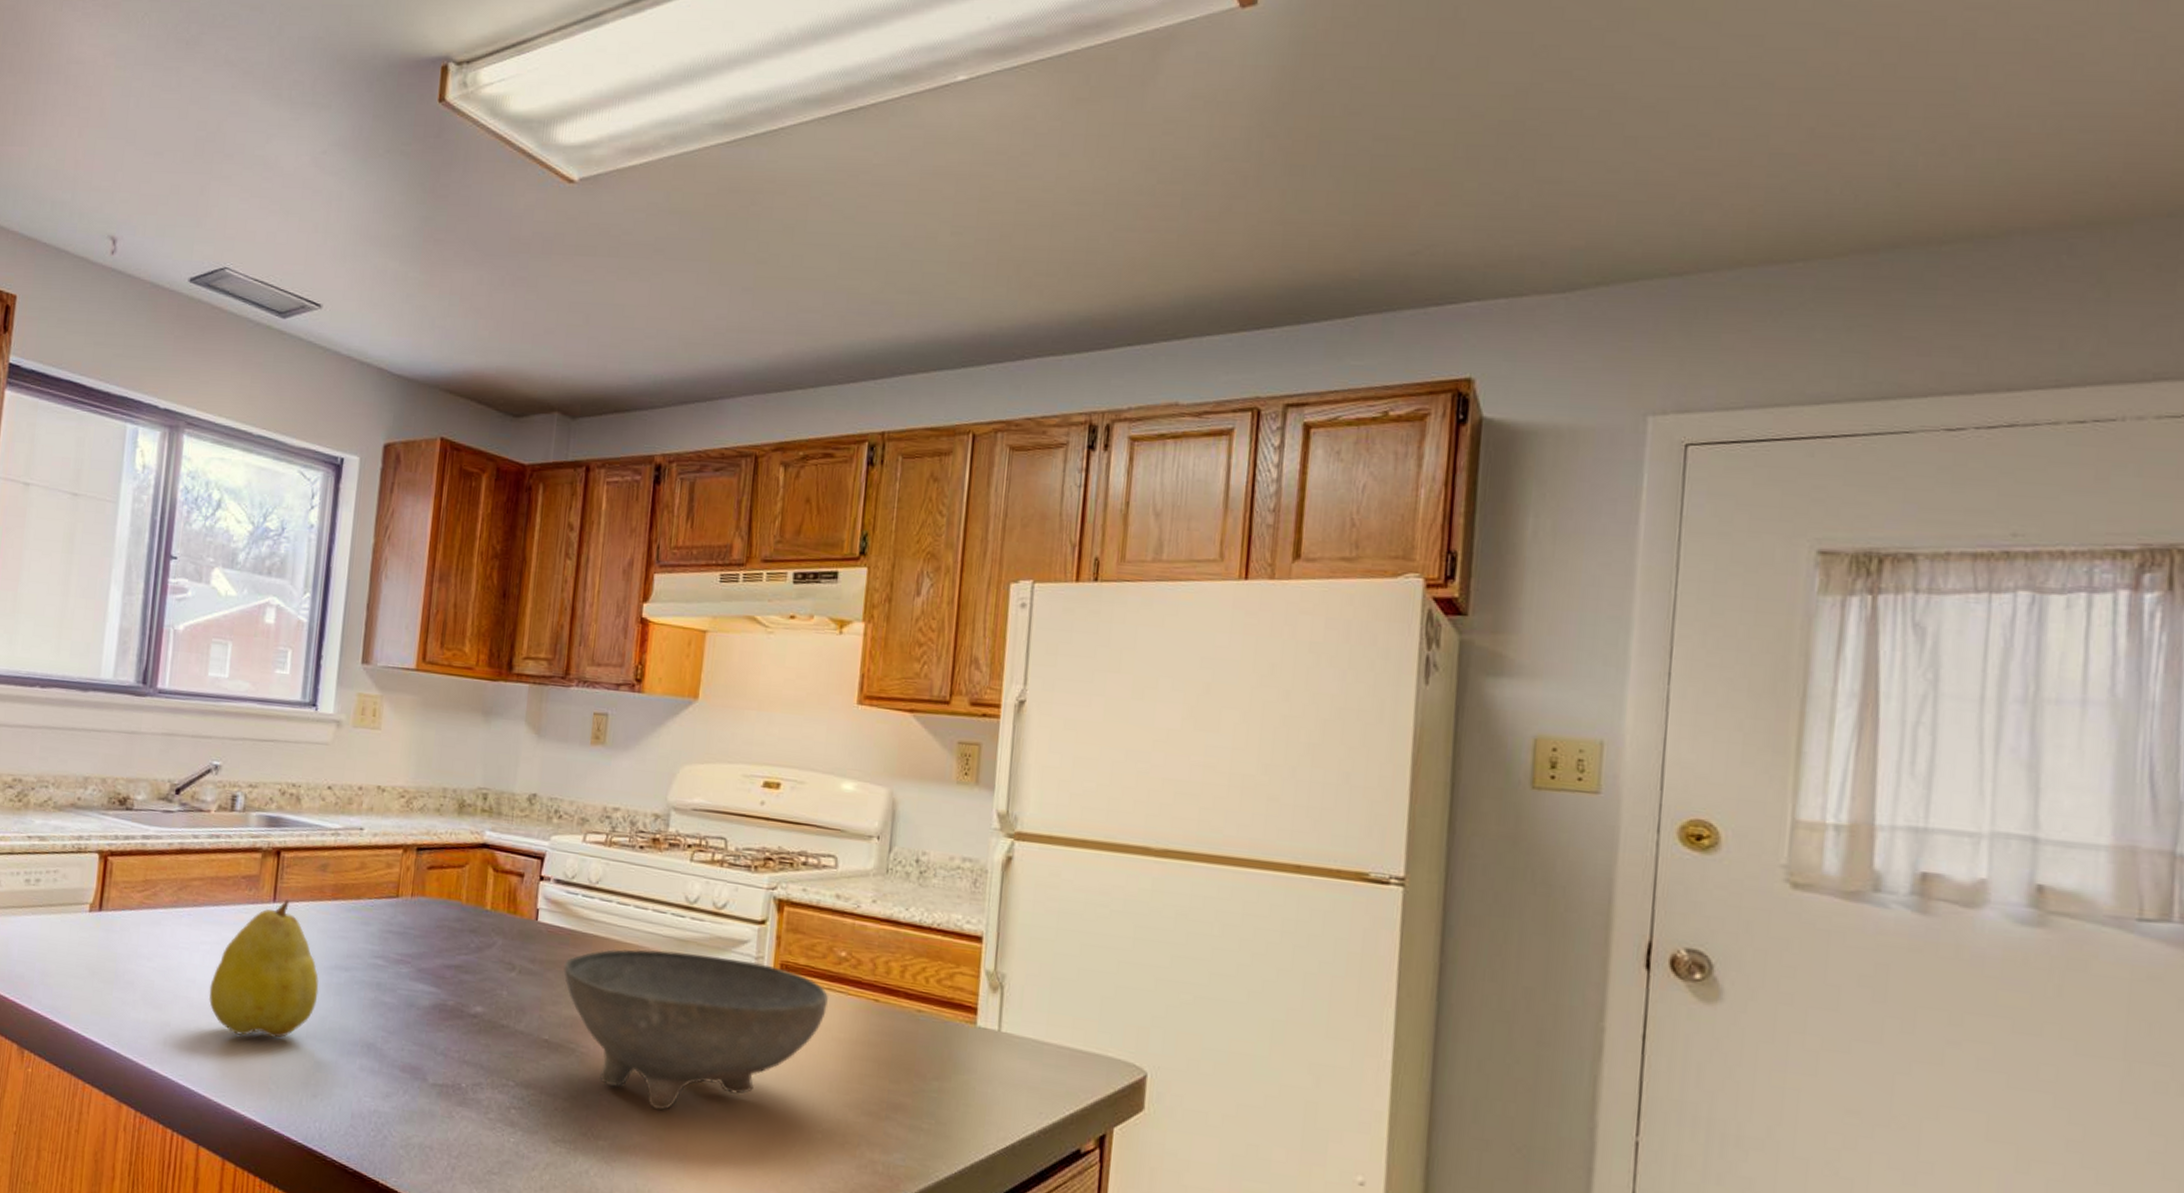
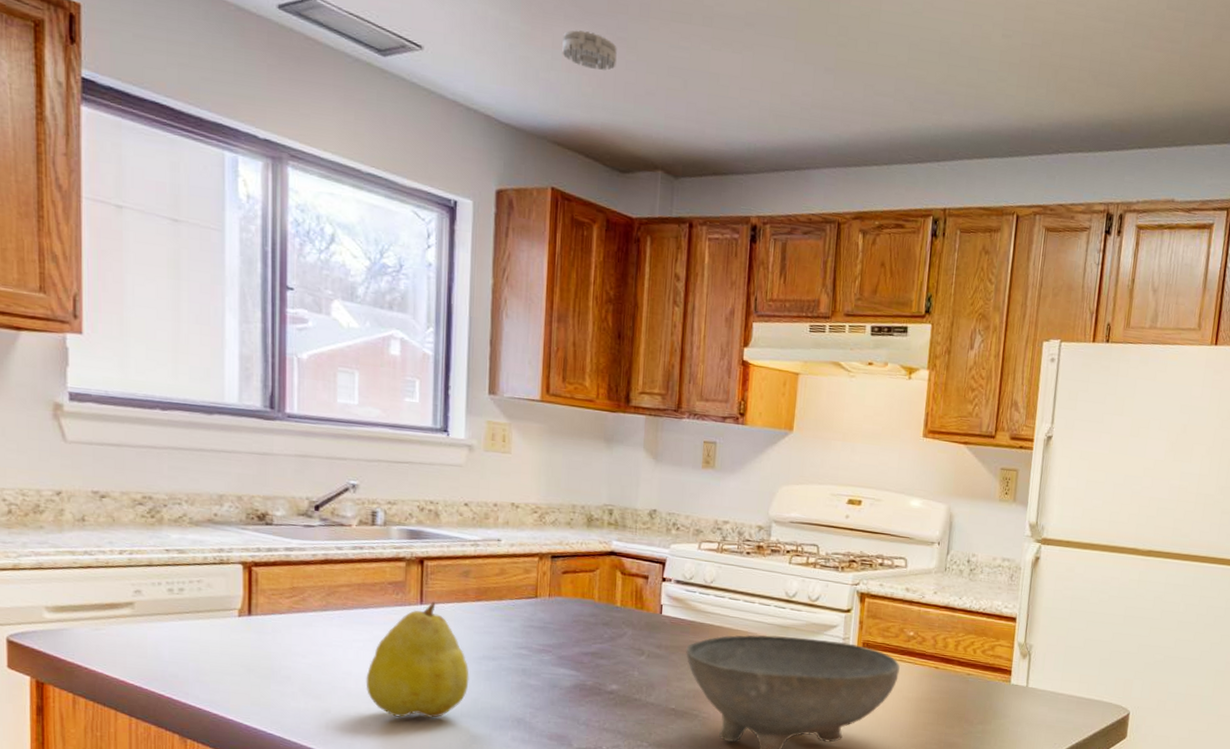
smoke detector: none [459,274,517,312] -> present [562,30,617,70]

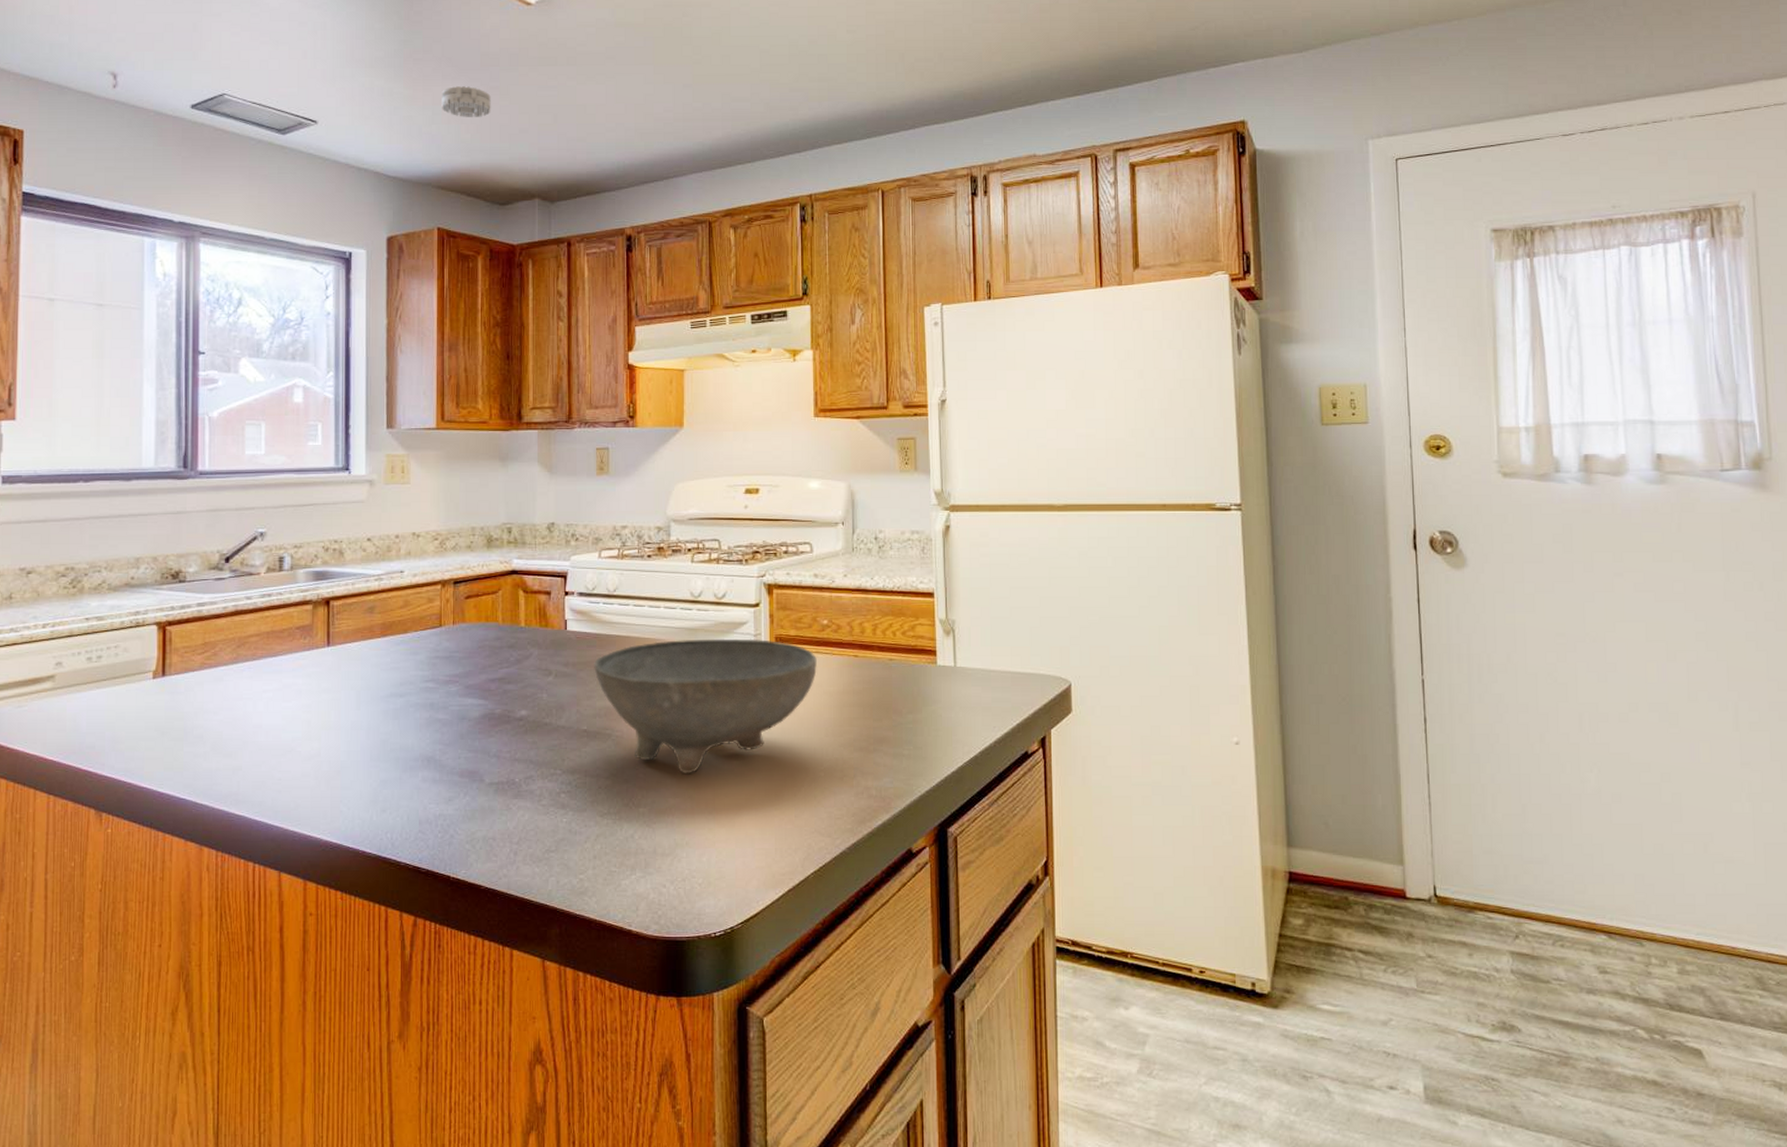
fruit: present [365,601,469,718] -> none [276,641,378,768]

